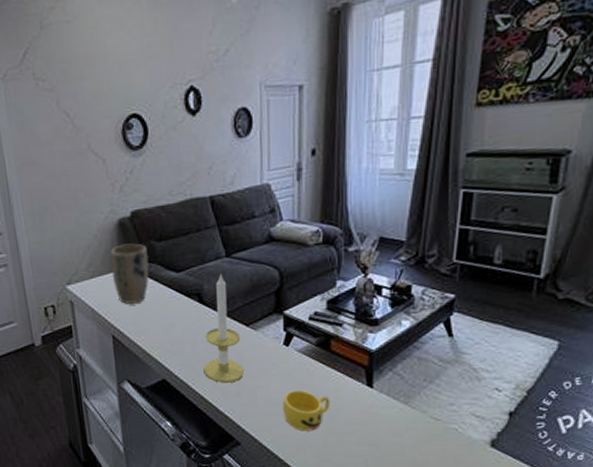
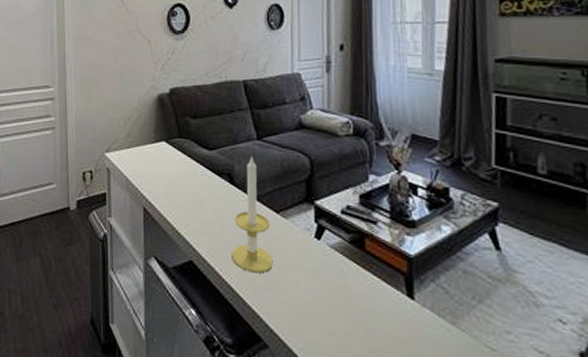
plant pot: present [110,243,150,304] -> none [148,118,183,177]
cup: present [282,389,331,431] -> none [313,290,367,343]

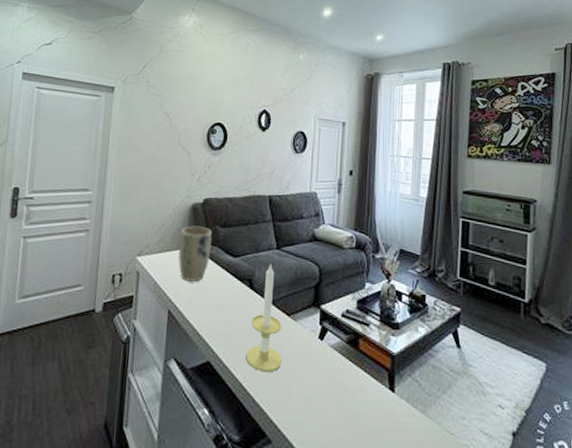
plant pot: none [148,118,183,177] -> present [178,226,212,282]

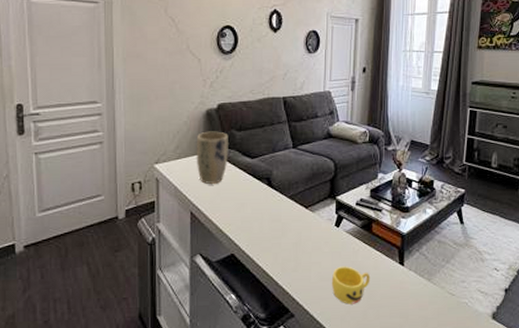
candle: present [245,263,282,372] -> none [267,161,301,259]
cup: none [313,386,357,434] -> present [331,266,371,304]

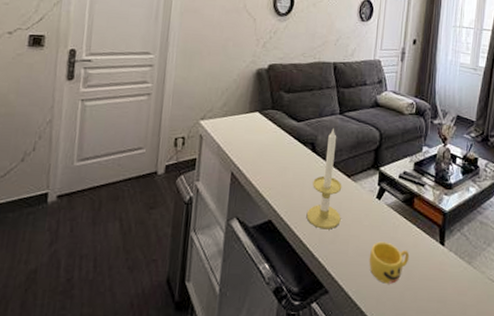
plant pot: present [196,131,228,184] -> none [242,91,277,145]
candle: none [267,161,301,259] -> present [306,127,342,230]

